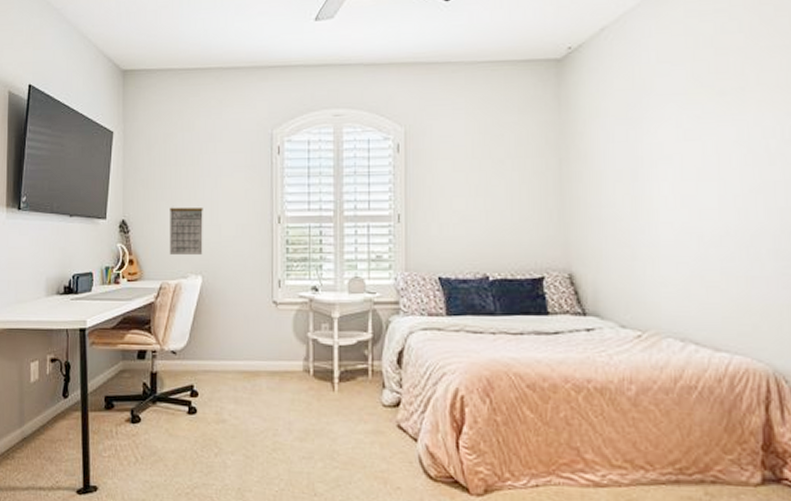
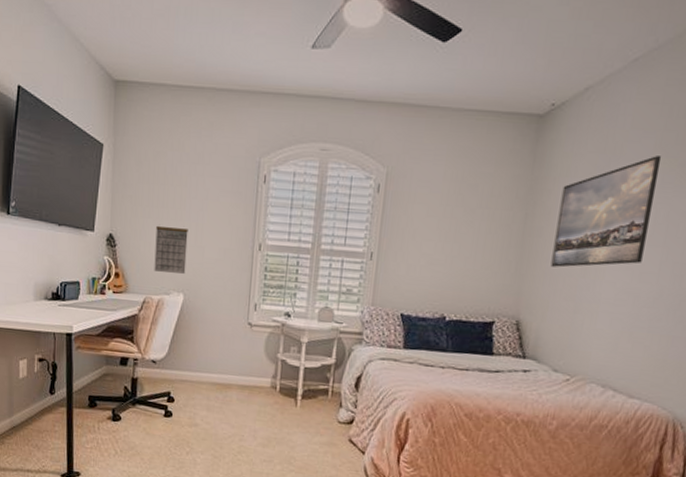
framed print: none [595,87,698,212] -> present [550,156,662,268]

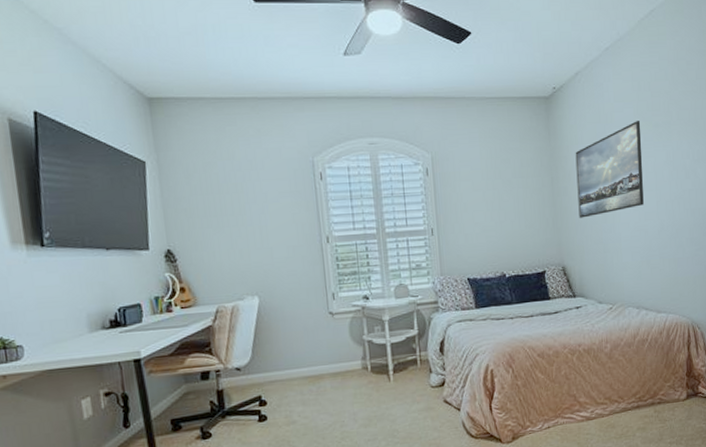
calendar: present [154,225,188,274] -> none [218,233,257,279]

